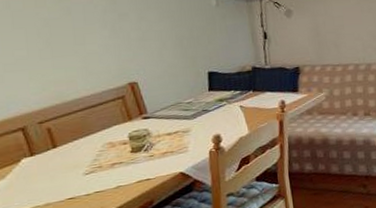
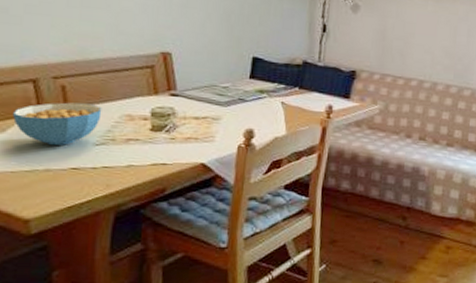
cereal bowl: none [9,139,87,182] -> present [13,102,102,145]

